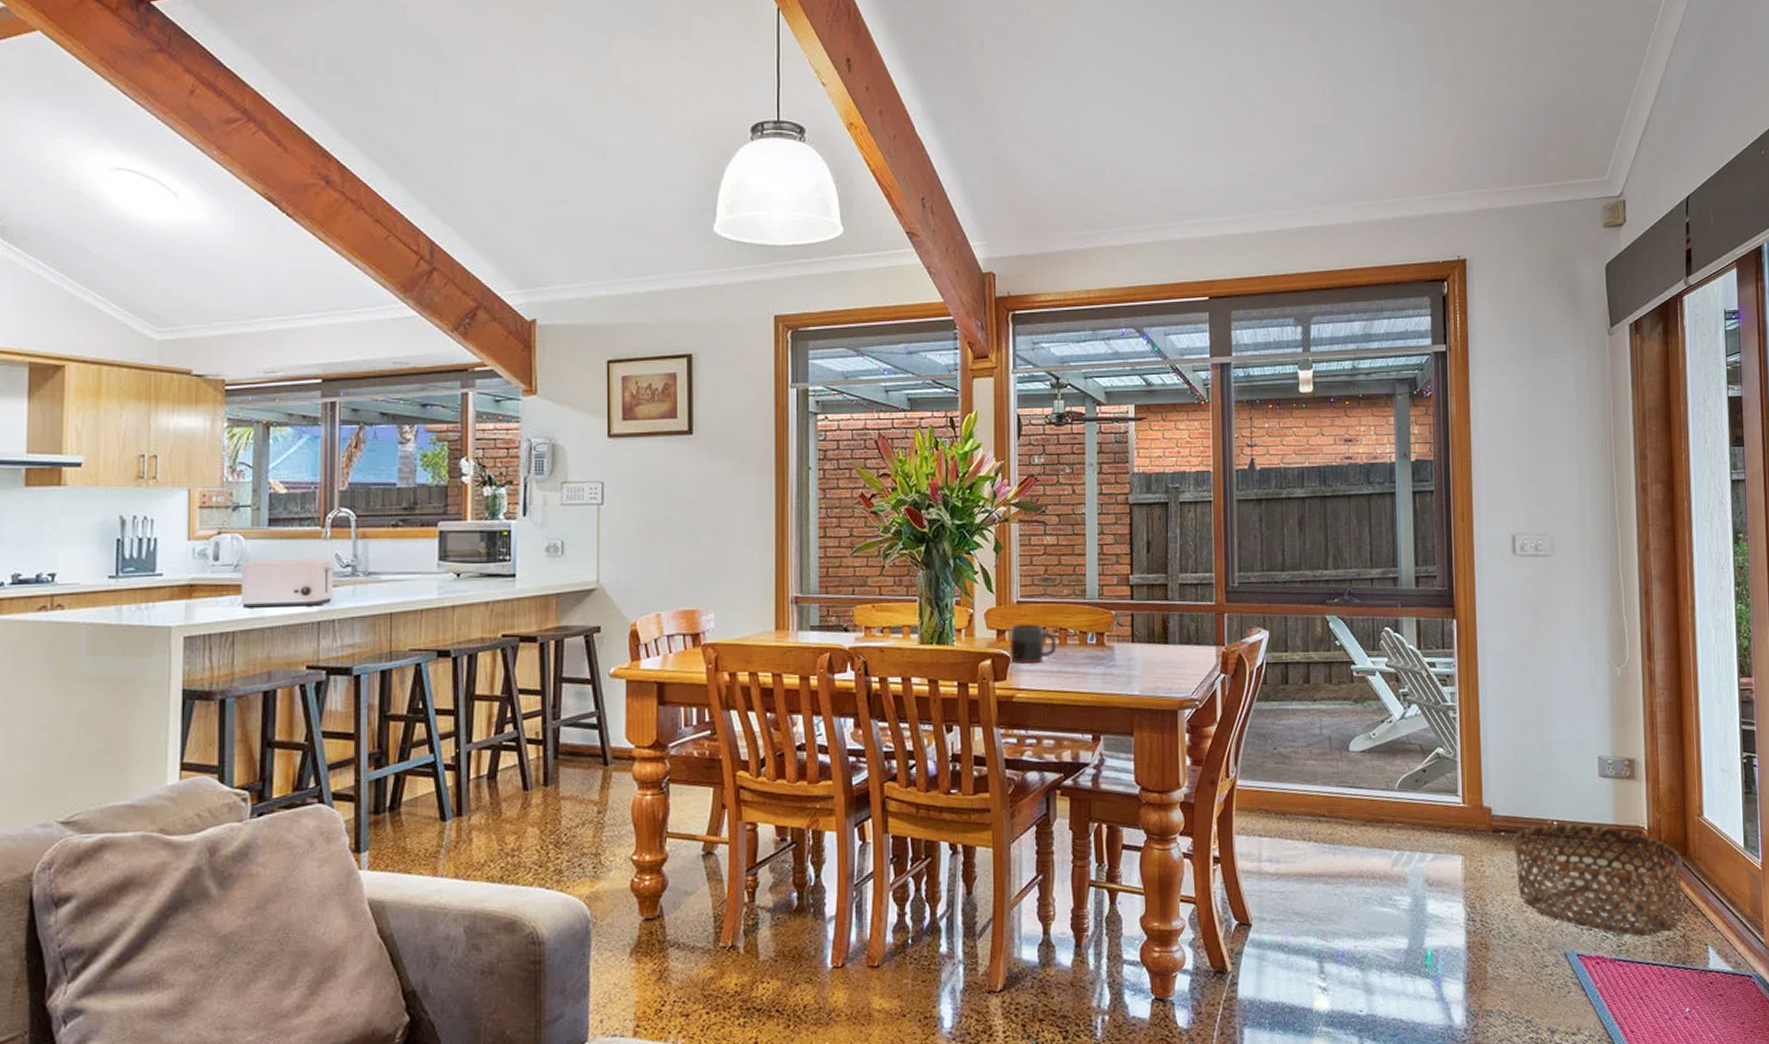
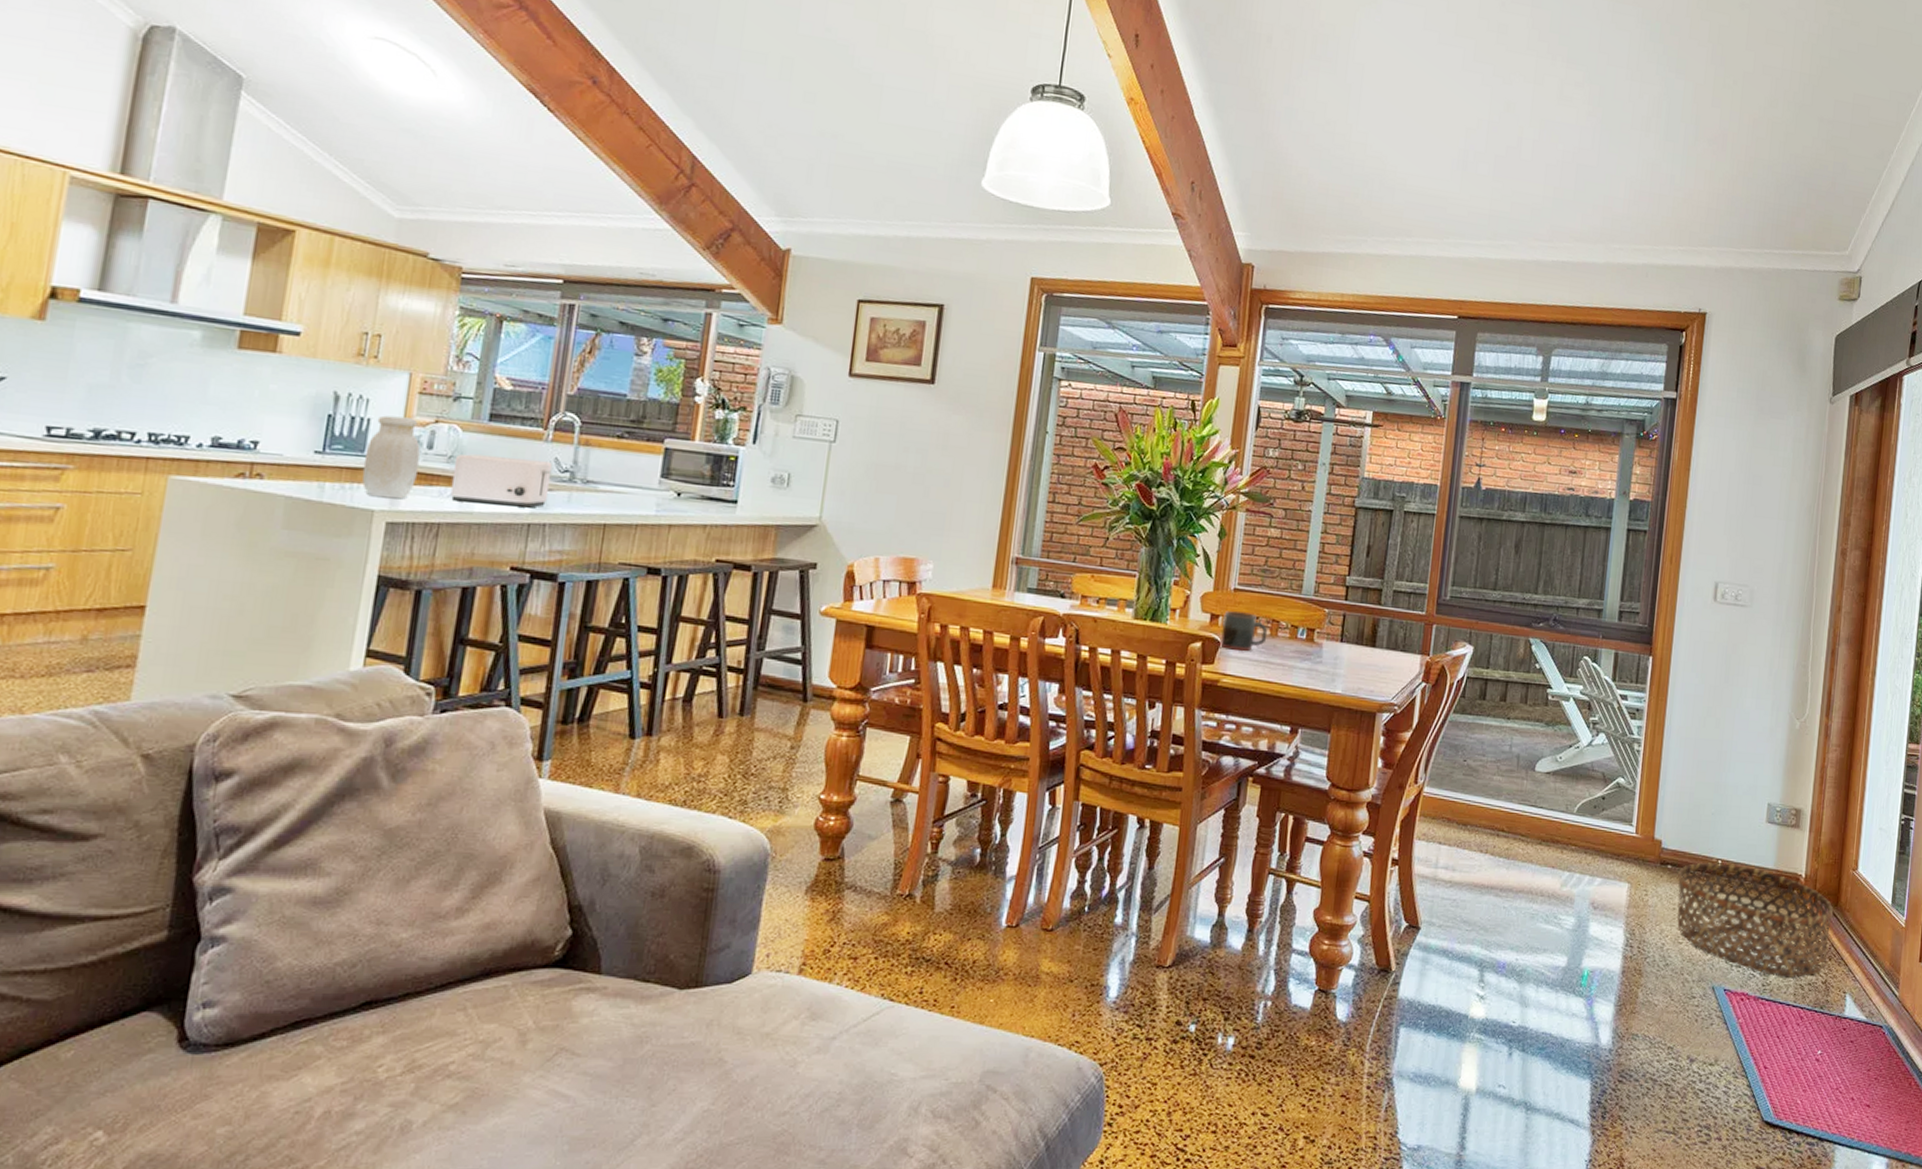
jar: none [155,533,207,615] -> present [361,415,421,500]

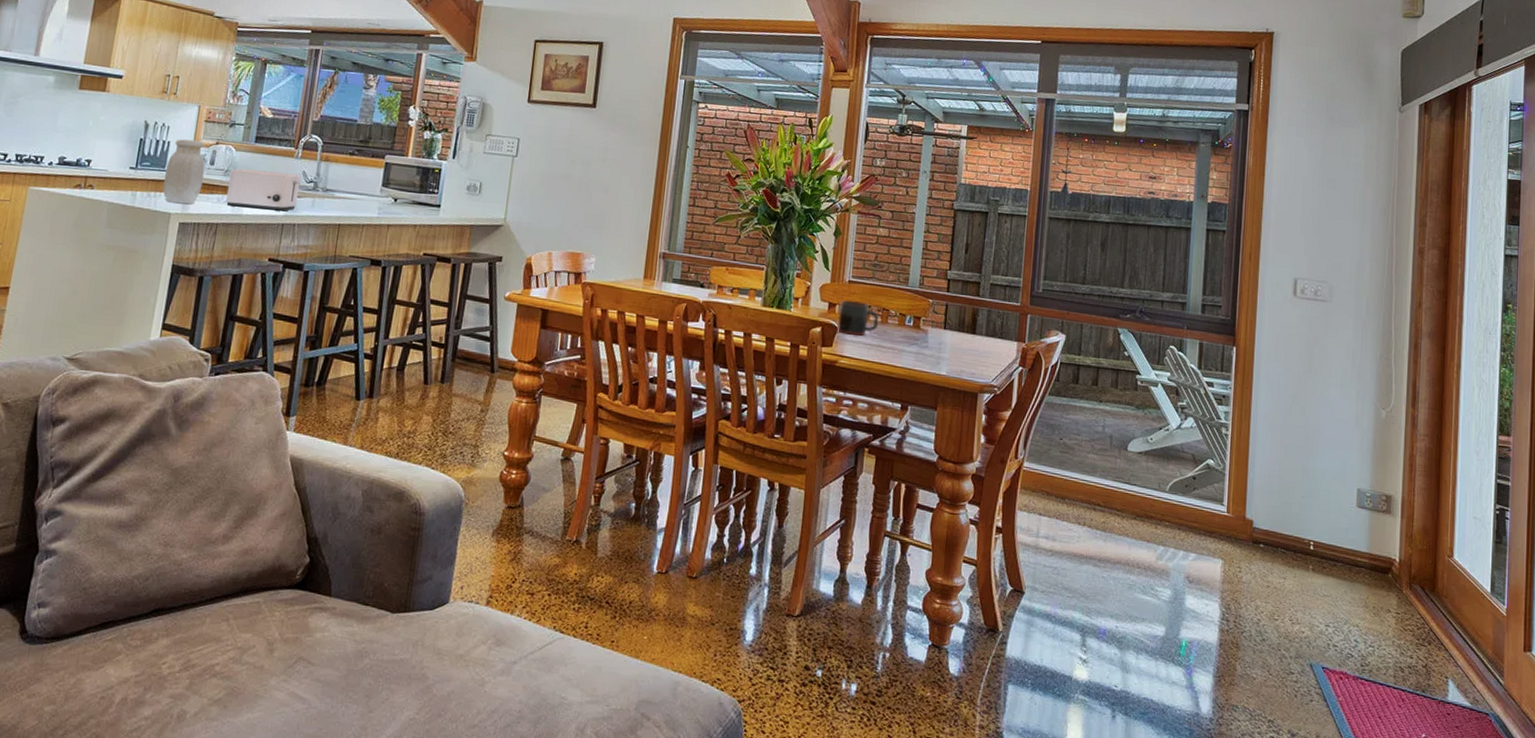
basket: present [1677,862,1833,978] -> none [1270,543,1430,660]

